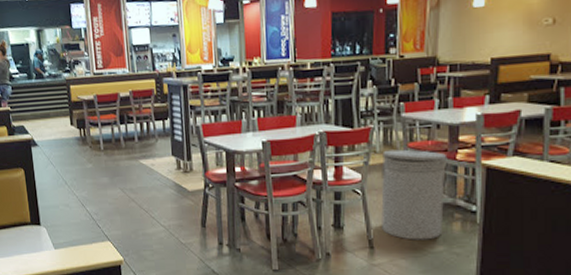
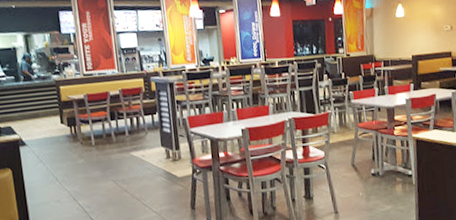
can: present [381,149,448,240] -> none [339,129,389,203]

